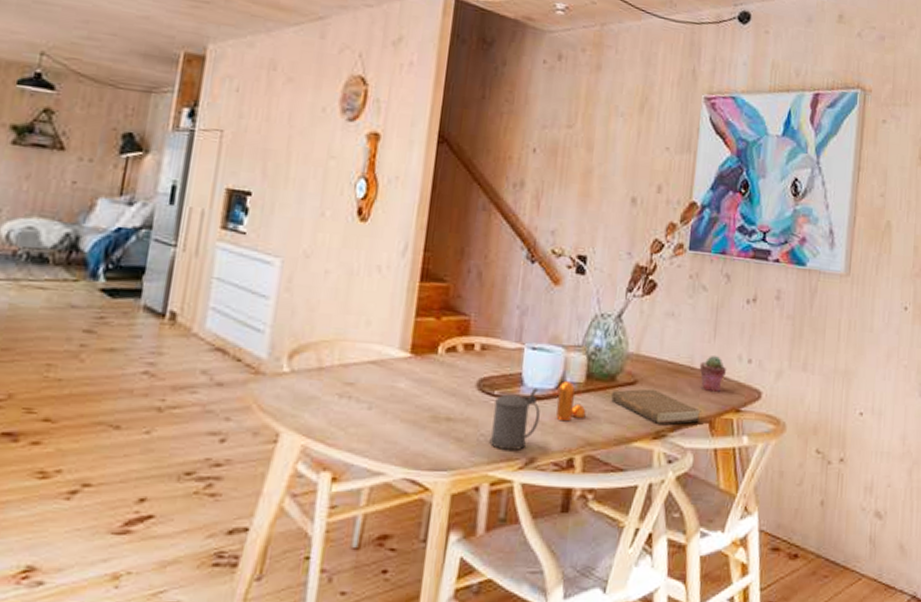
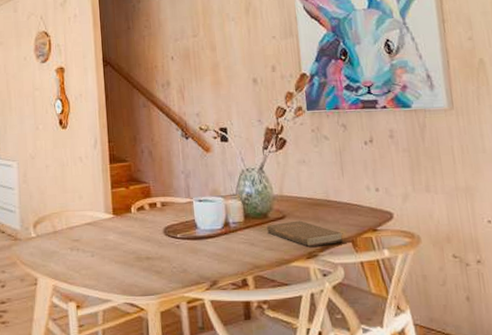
beer stein: present [489,388,540,450] -> none [179,229,215,277]
pepper shaker: present [555,381,586,422] -> none [225,222,250,252]
potted succulent: present [699,355,726,393] -> none [334,188,358,218]

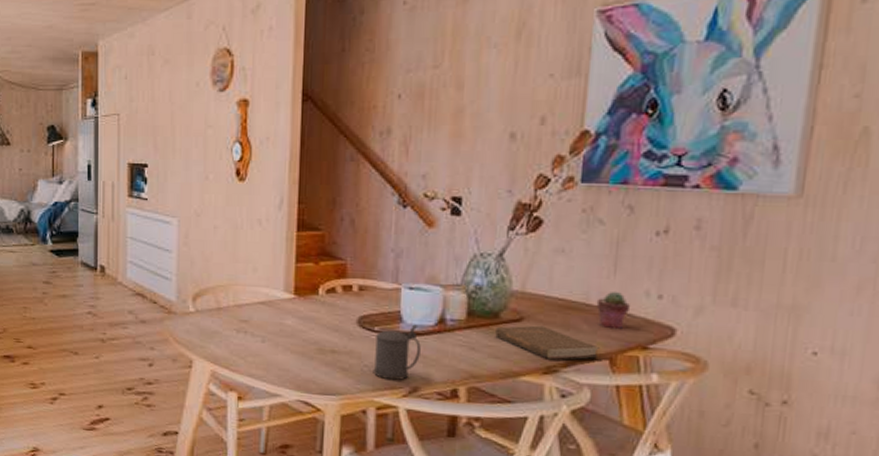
beer stein: none [179,229,215,277] -> present [373,324,421,380]
potted succulent: none [334,188,358,218] -> present [596,291,630,330]

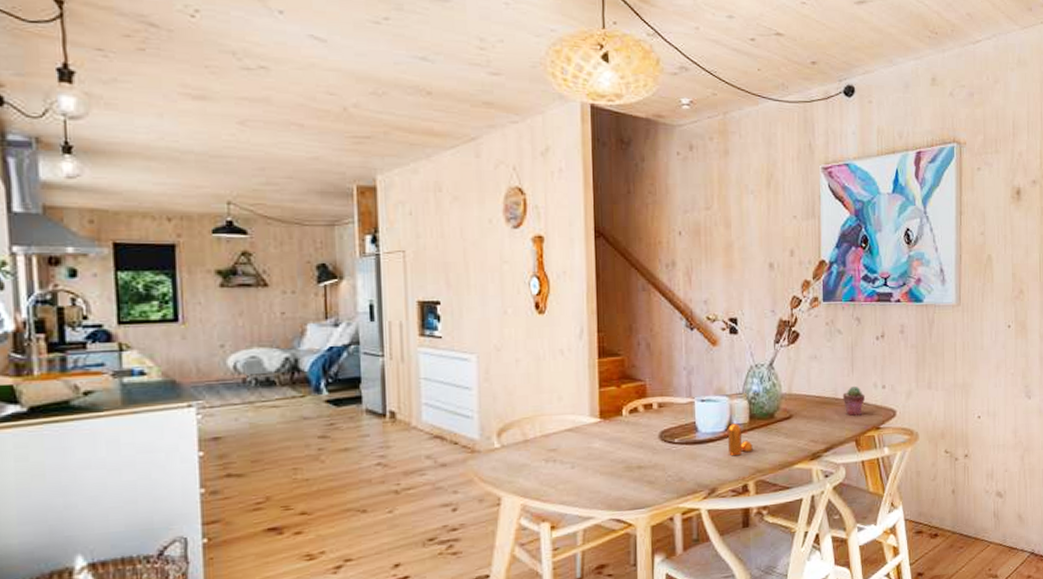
beer stein: present [373,324,421,380] -> none [676,432,715,486]
pepper shaker: none [436,318,469,356] -> present [727,423,753,456]
book: present [495,325,600,360] -> none [772,420,848,447]

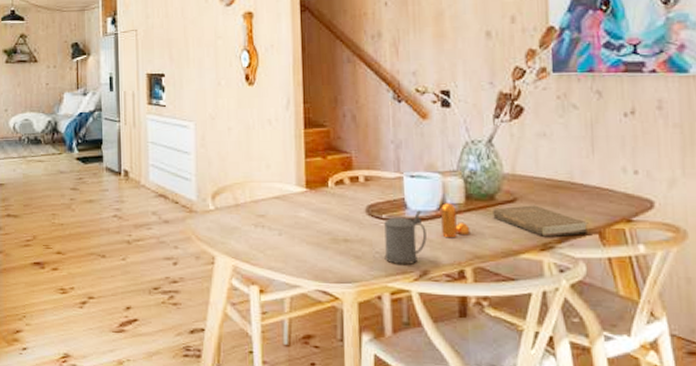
beer stein: none [676,432,715,486] -> present [384,210,427,264]
book: none [772,420,848,447] -> present [493,205,589,237]
potted succulent: present [842,385,865,417] -> none [580,169,610,205]

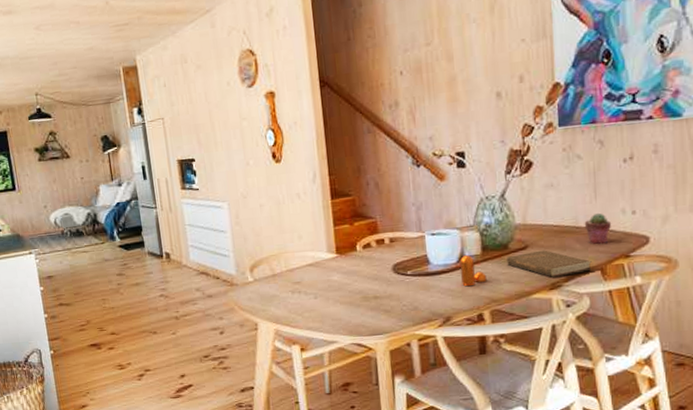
beer stein: present [384,210,427,264] -> none [409,264,448,314]
potted succulent: none [580,169,610,205] -> present [584,212,611,245]

